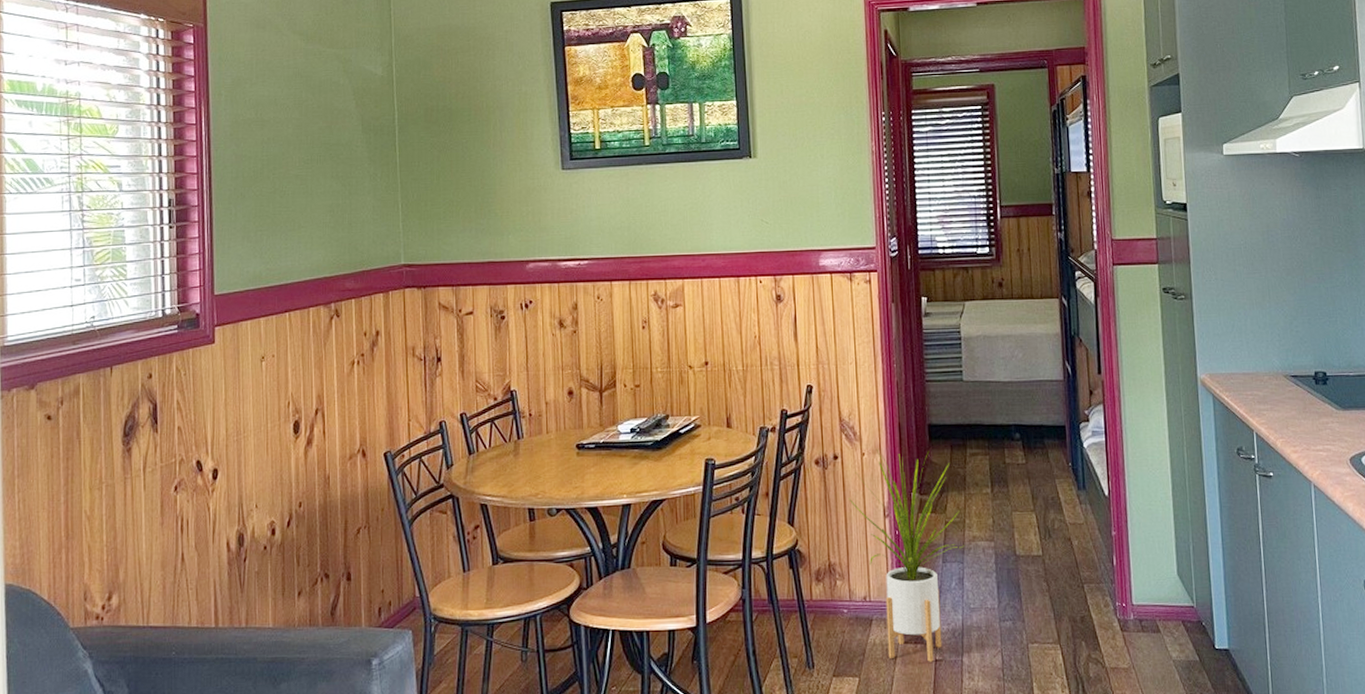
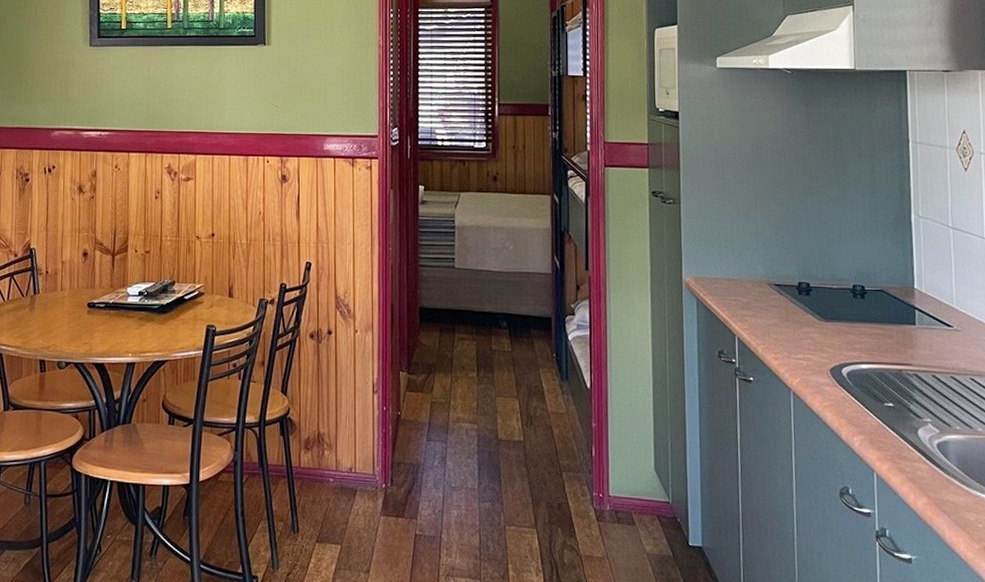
house plant: present [849,449,964,662] -> none [340,328,448,536]

